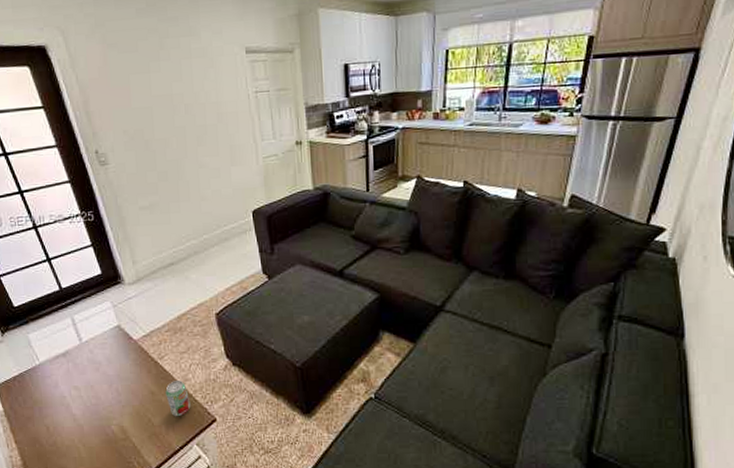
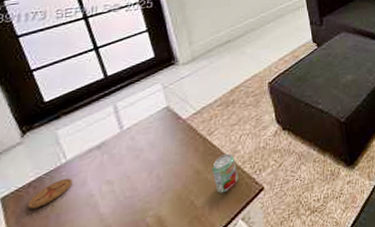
coaster: none [16,378,47,399] -> present [28,178,73,210]

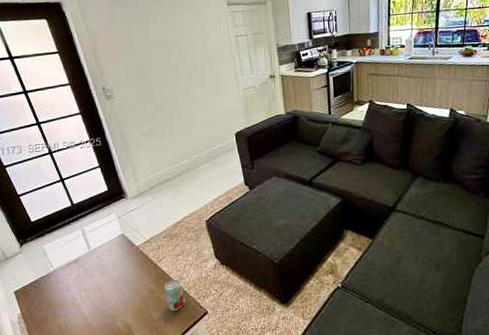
coaster: present [28,178,73,210] -> none [33,283,60,303]

